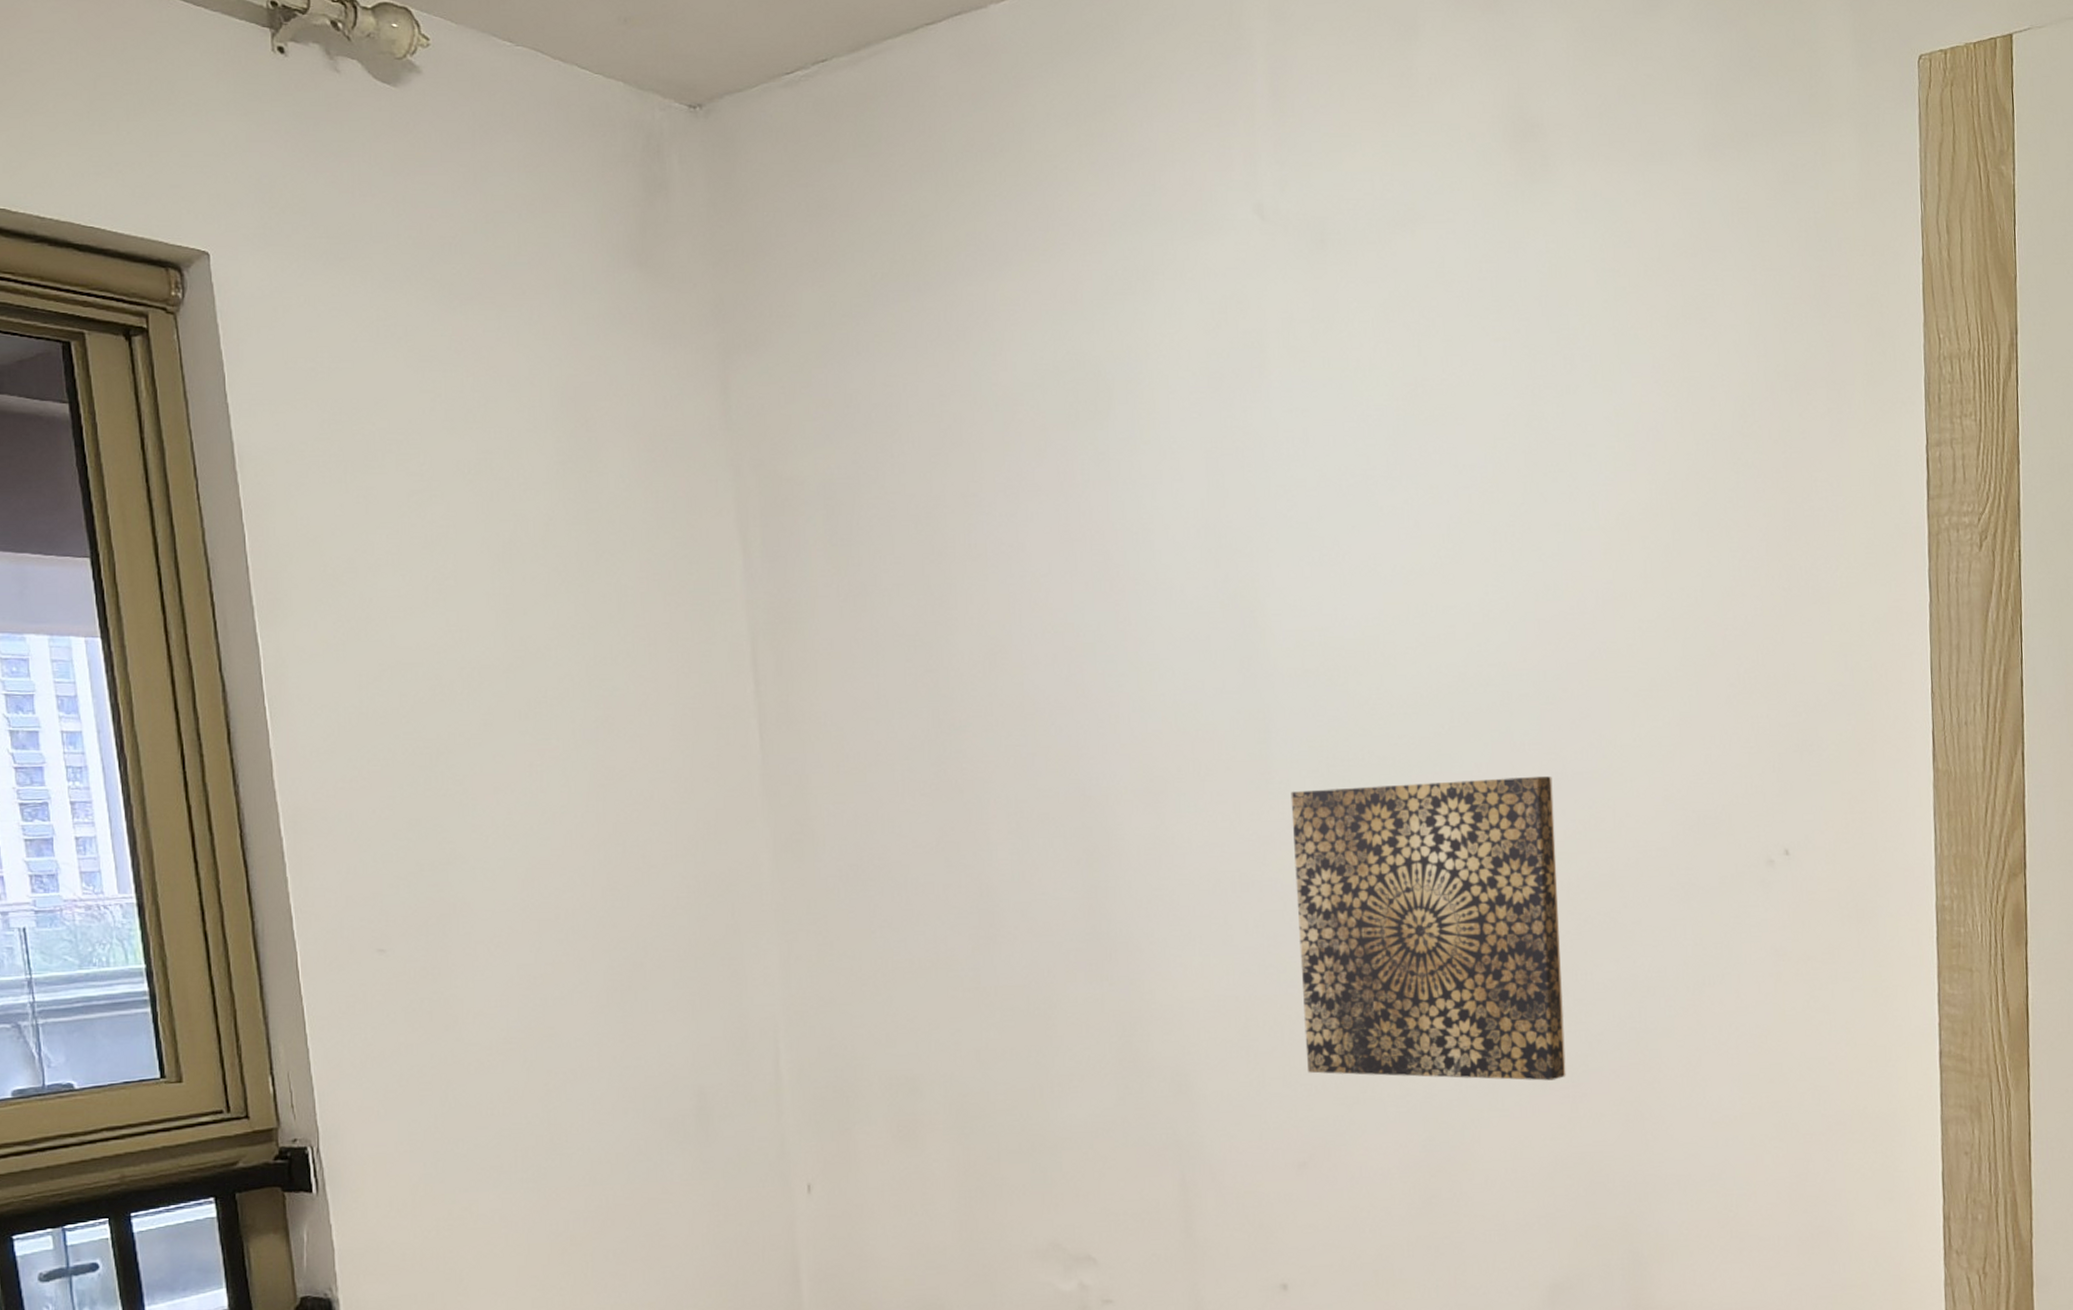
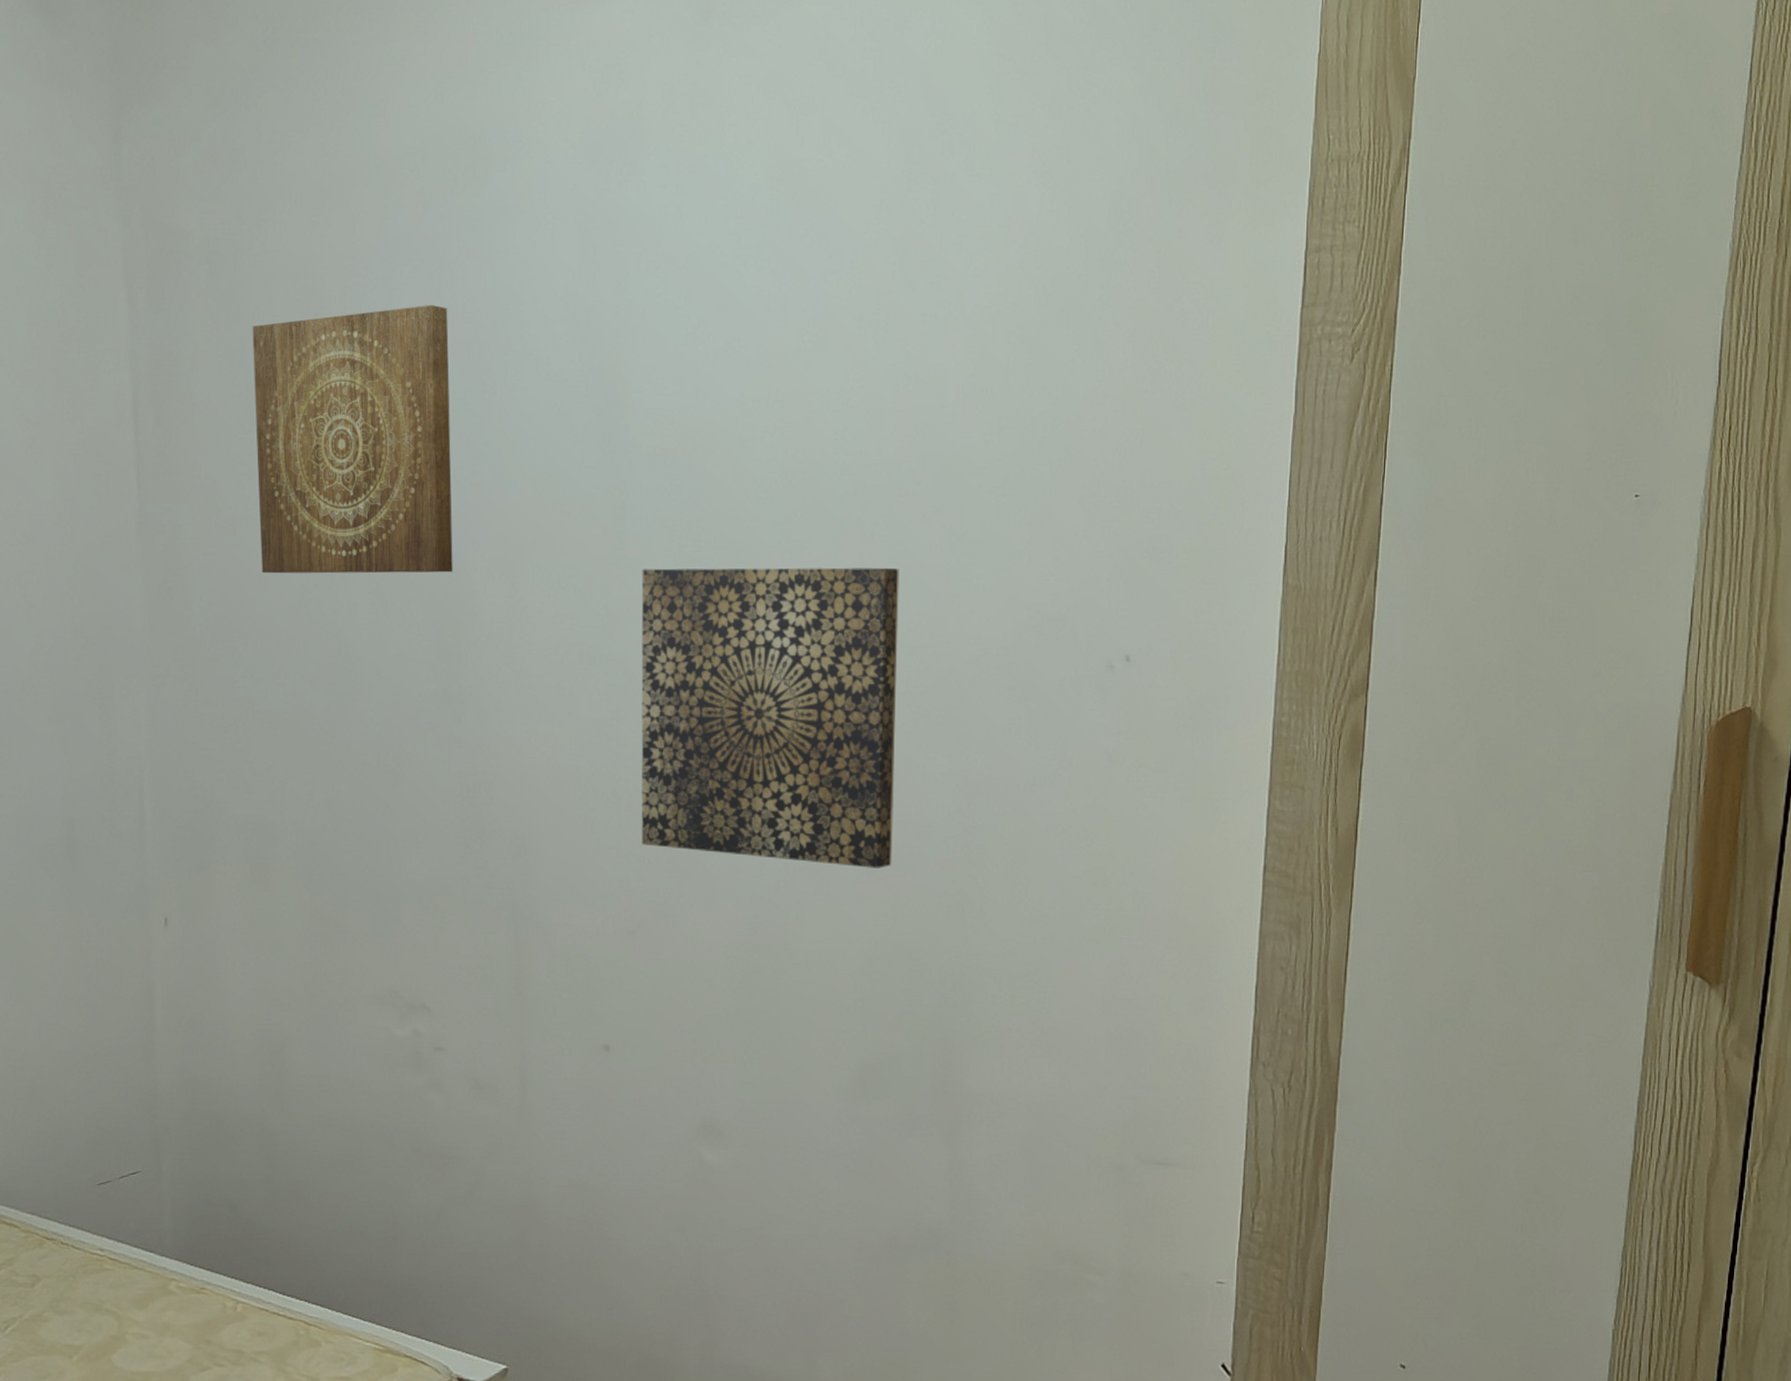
wall art: none [874,539,1095,819] -> present [252,305,453,574]

